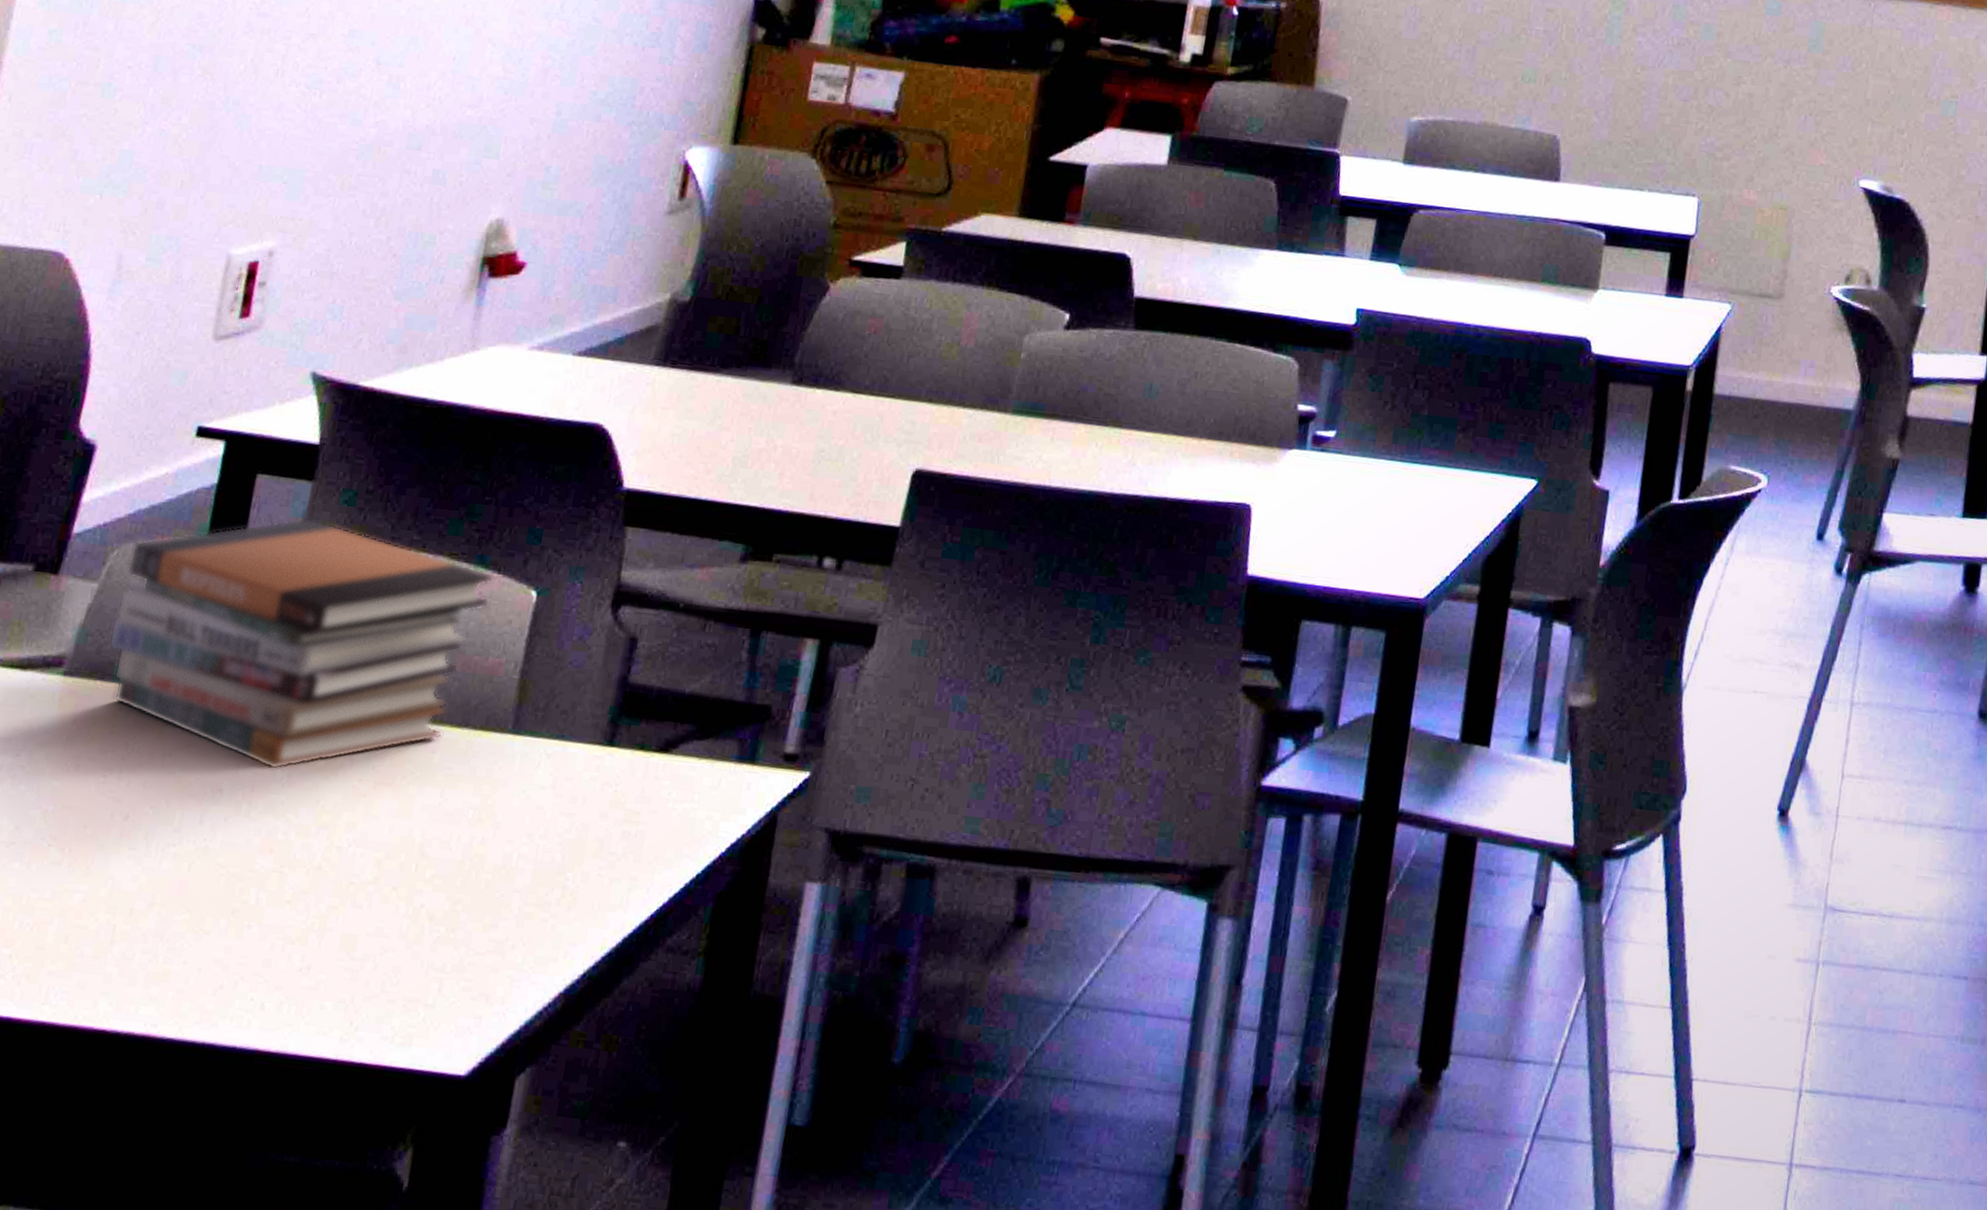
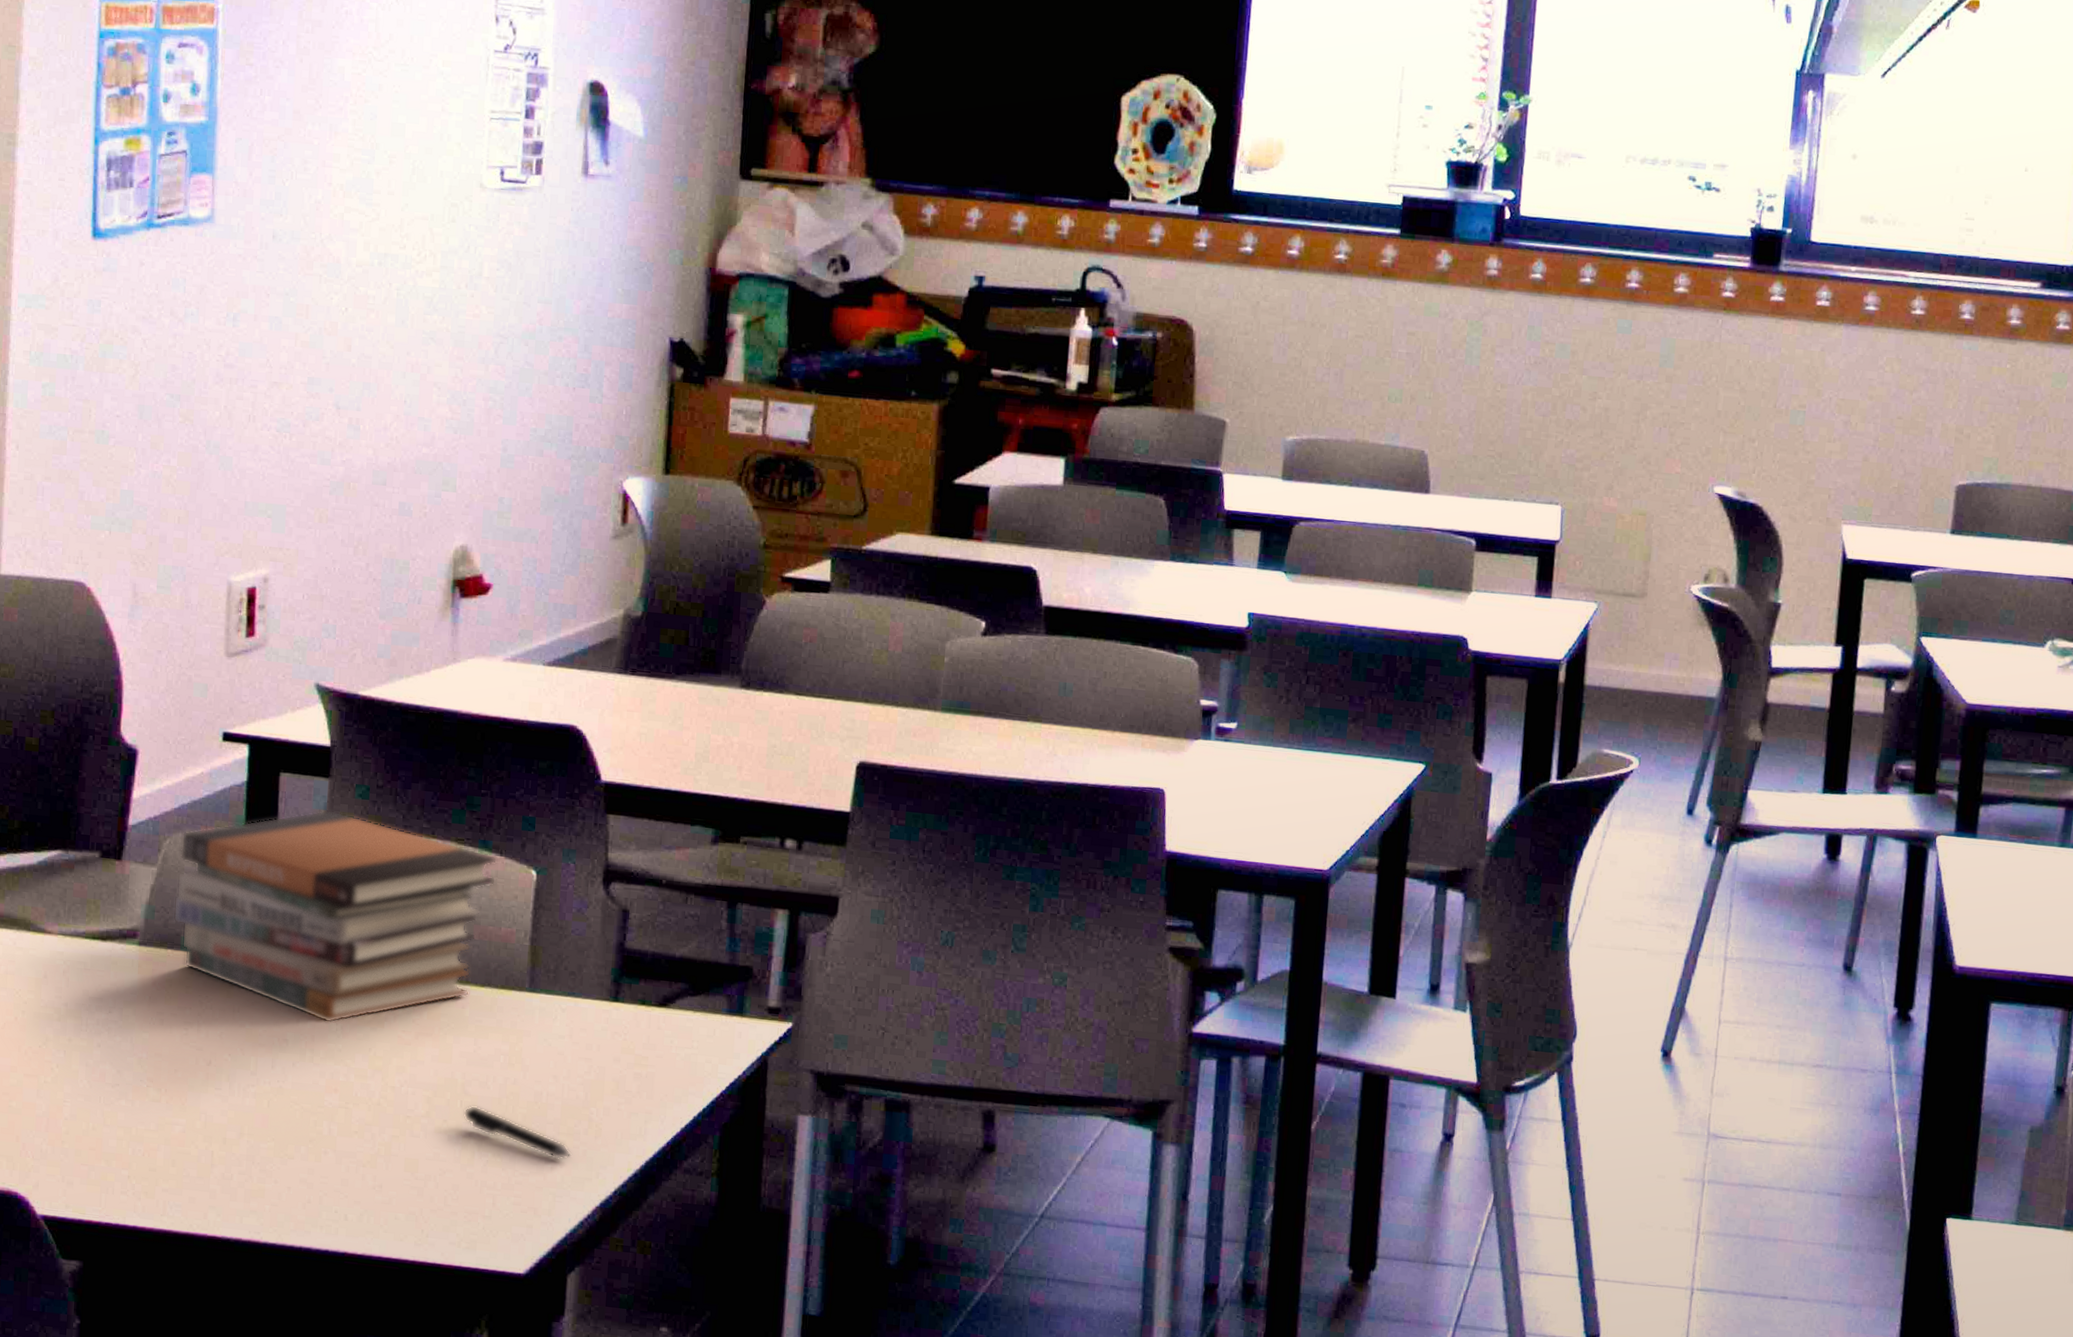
pen: none [417,869,538,936] -> present [463,1105,572,1160]

